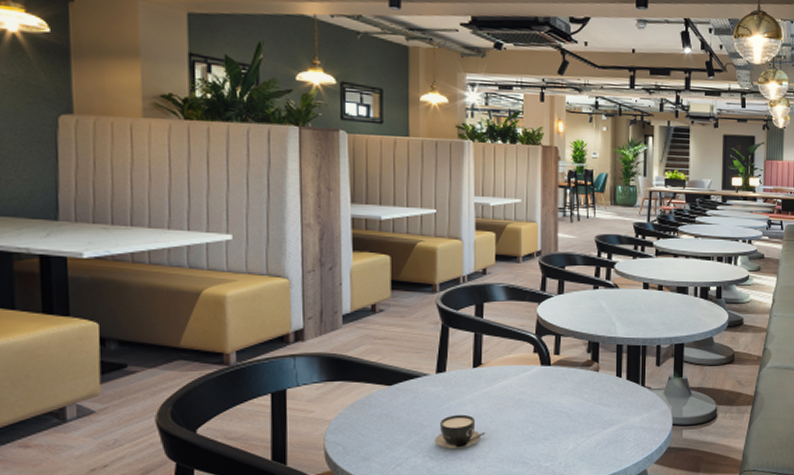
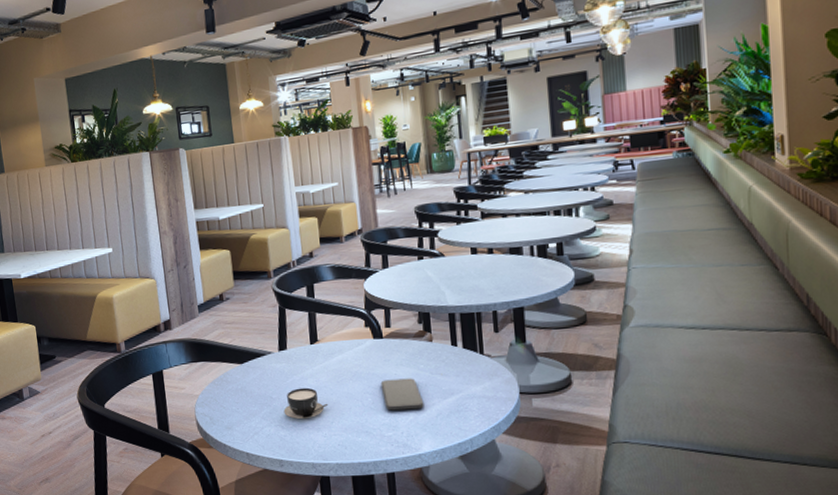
smartphone: none [543,407,585,441] -> present [380,378,424,411]

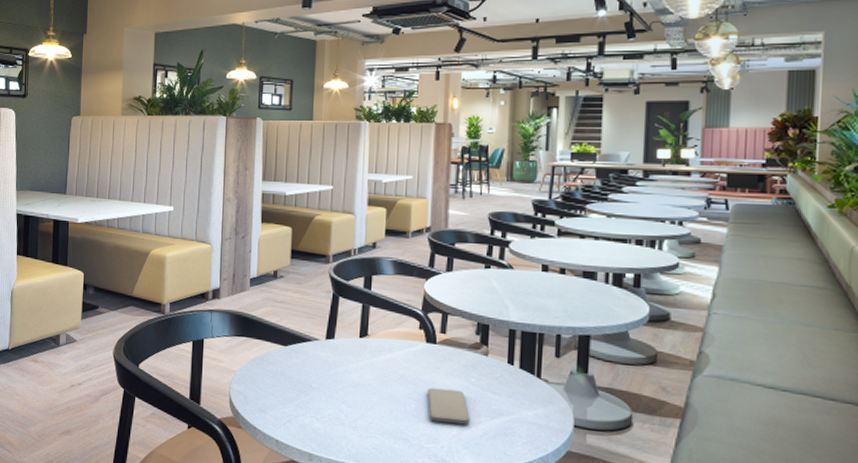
teacup: present [283,387,329,420] -> none [321,381,369,415]

